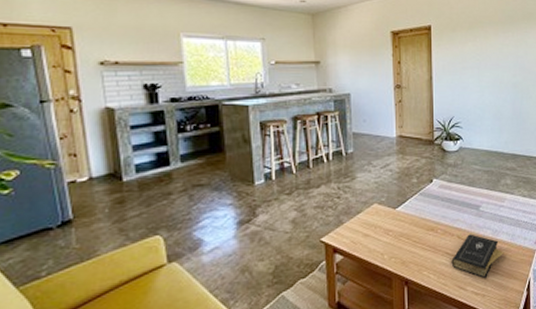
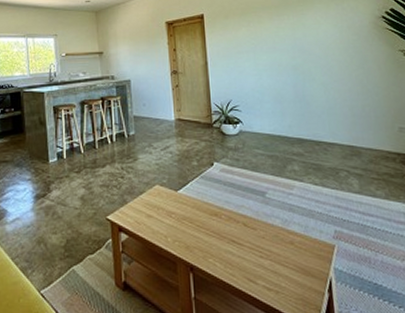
book: present [451,233,504,279] -> none [238,222,298,273]

